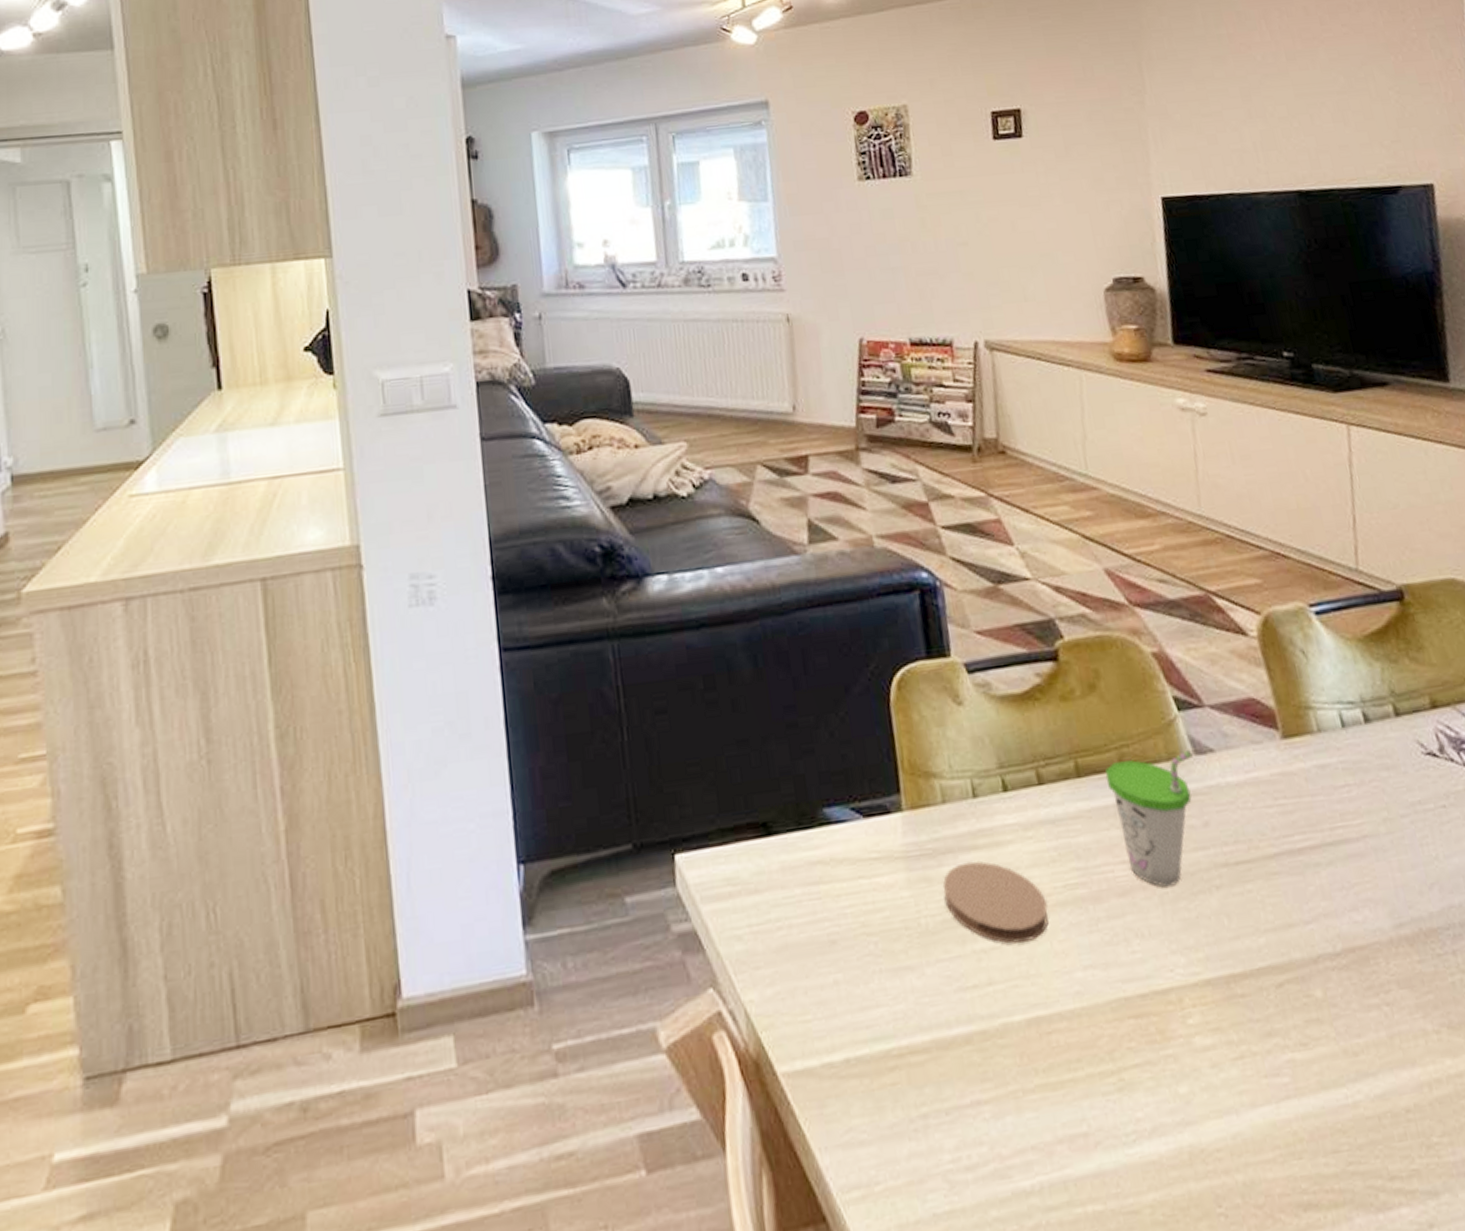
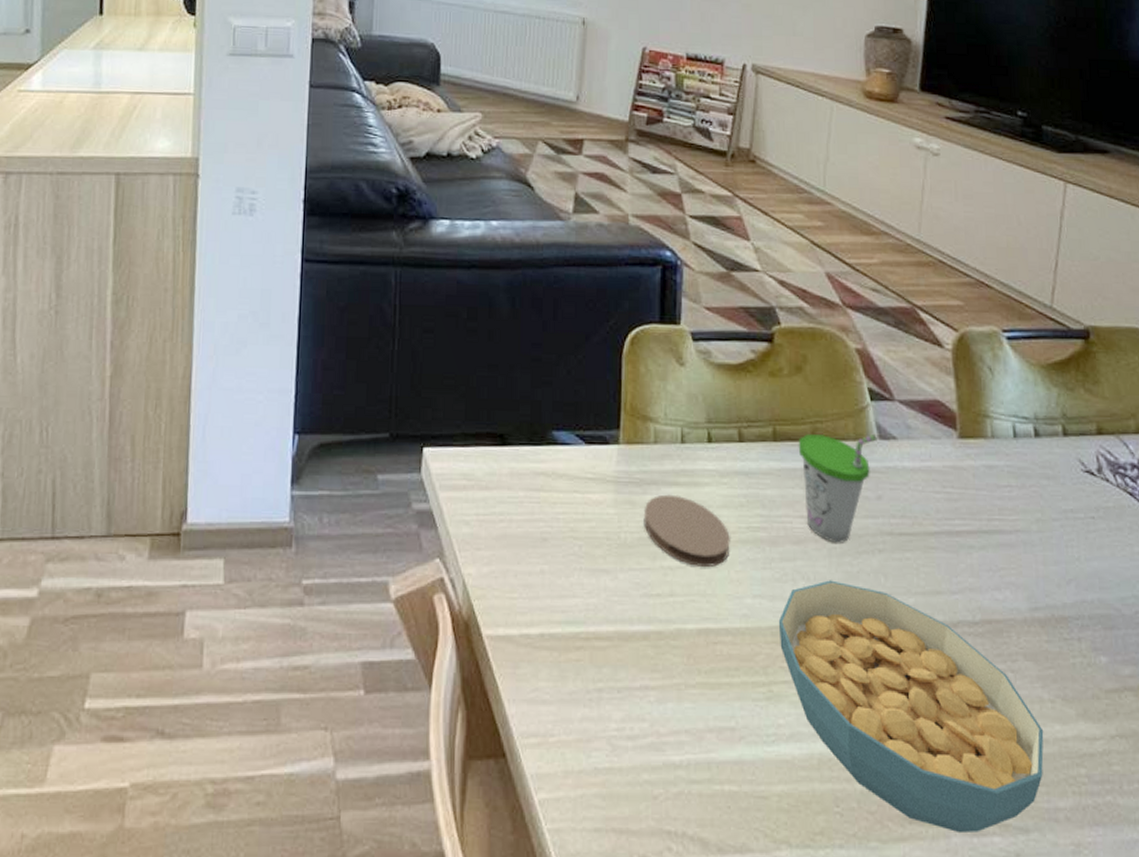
cereal bowl: none [1116,932,1443,1211] -> present [778,580,1044,832]

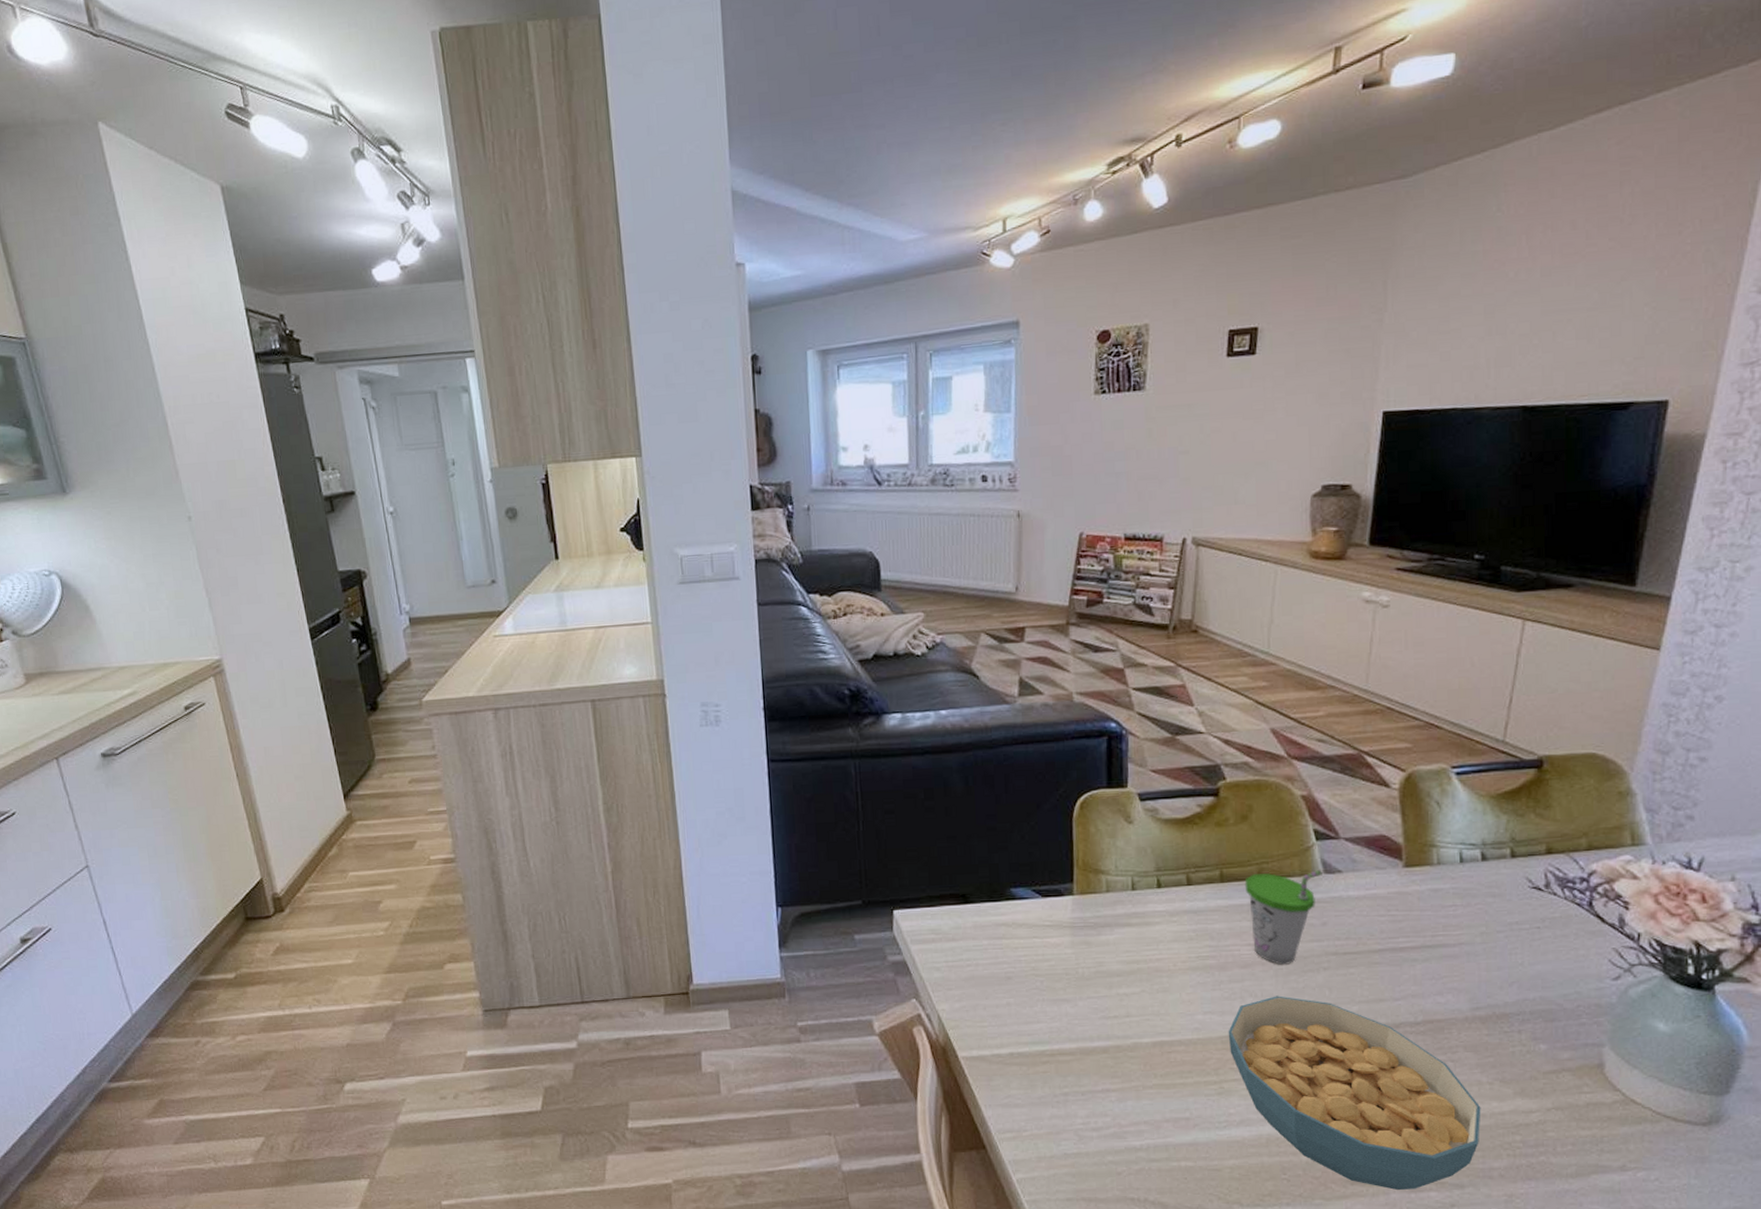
coaster: present [644,494,730,567] -> none [1099,934,1181,992]

